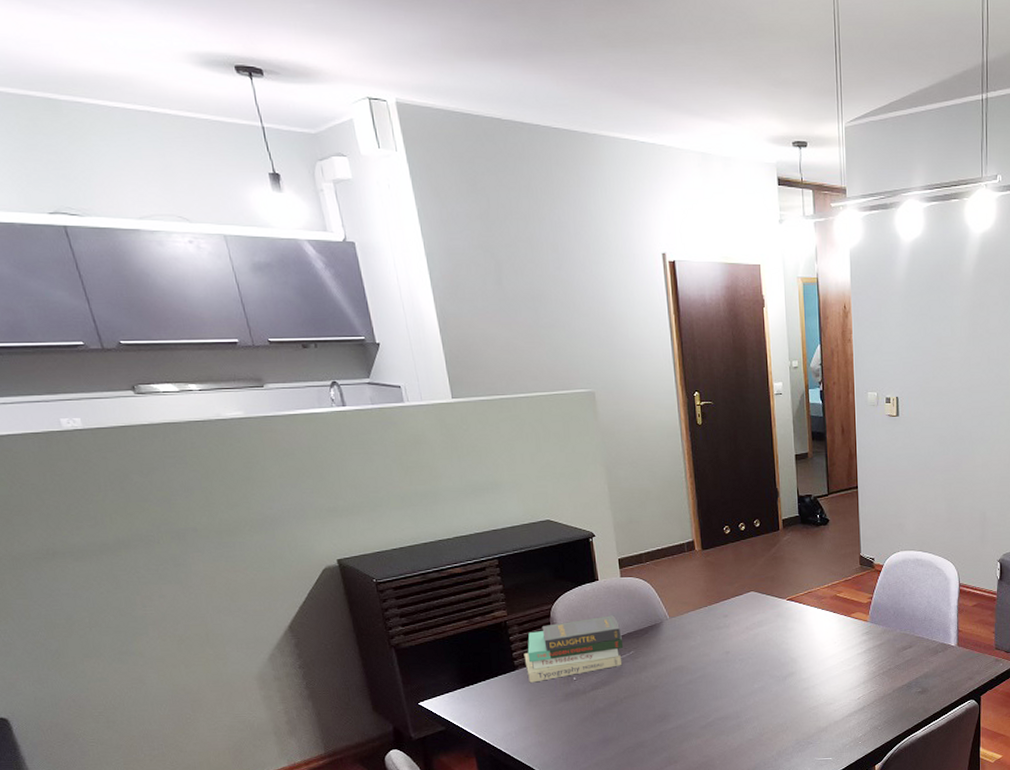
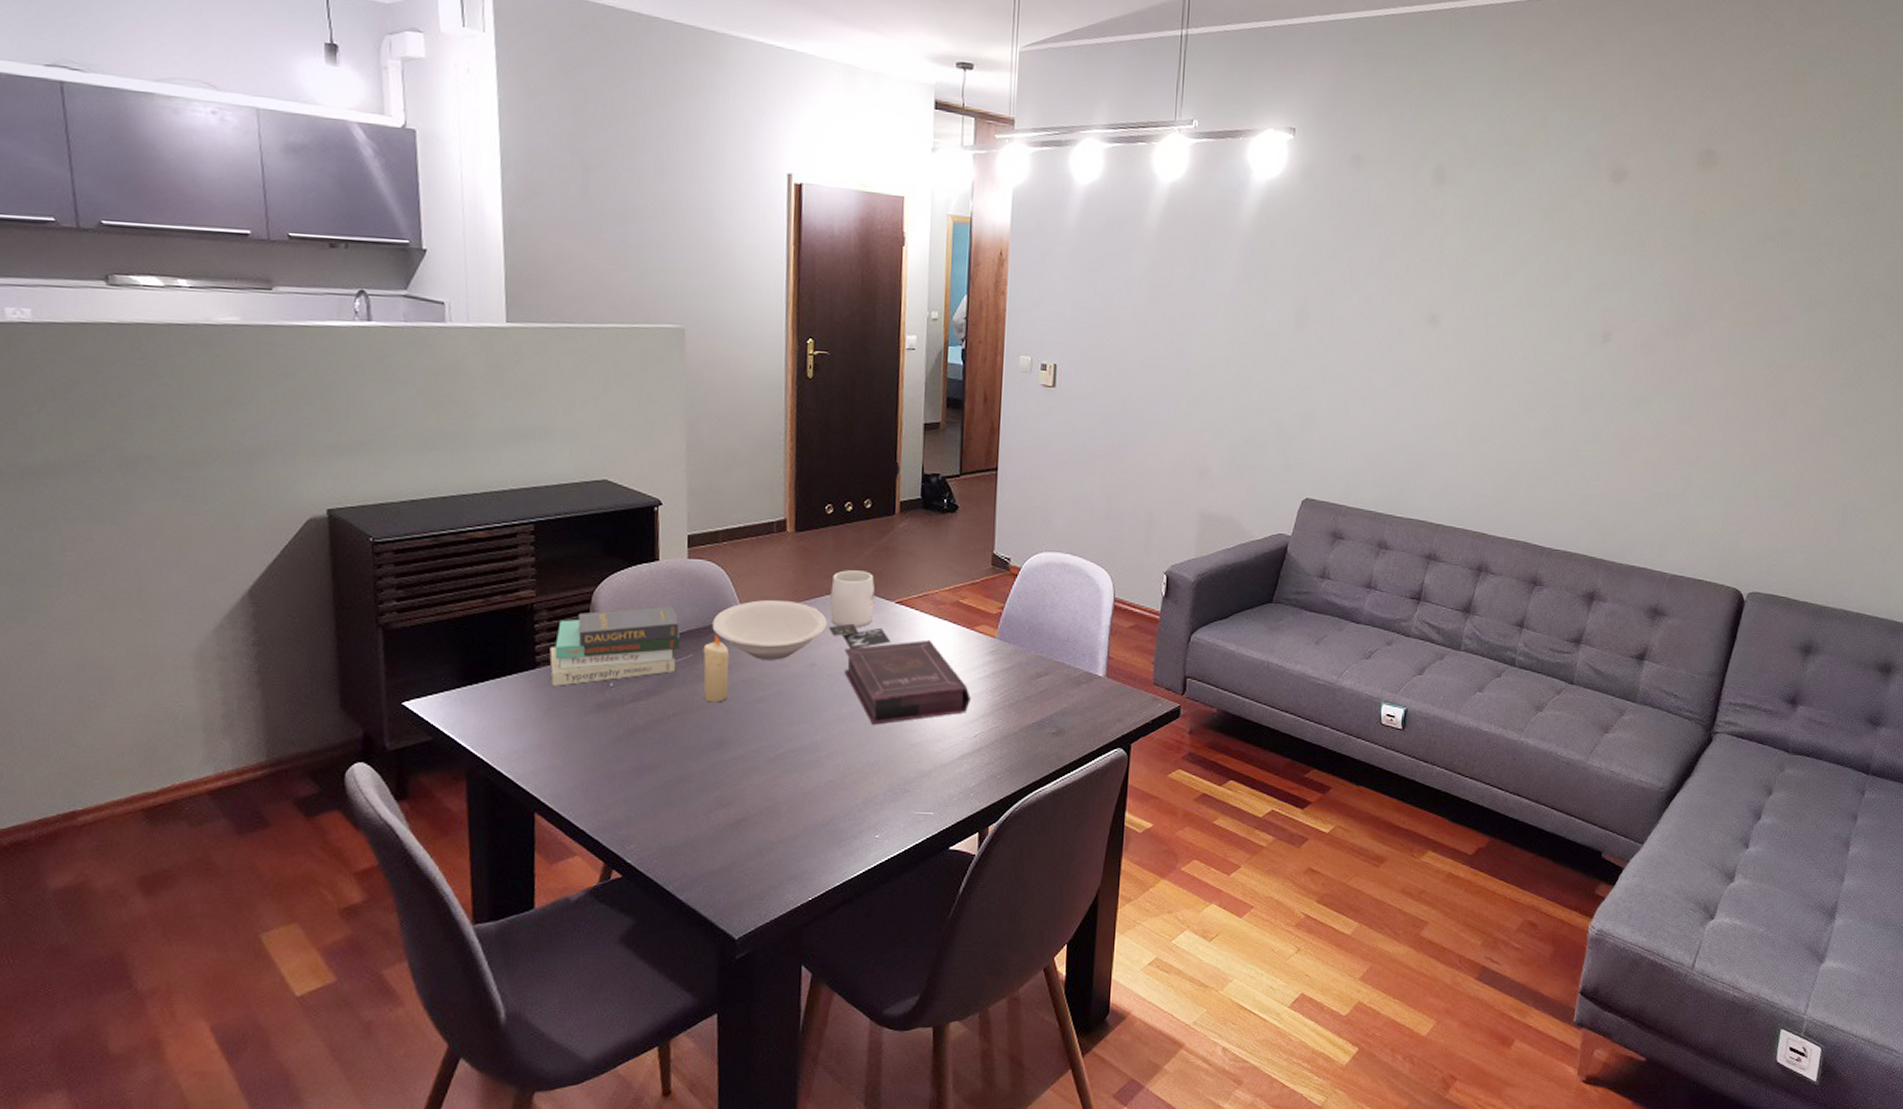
candle: none [641,634,665,687] -> present [703,634,730,703]
bowl: none [646,605,735,652] -> present [712,600,828,660]
mug: none [735,577,771,621] -> present [830,570,875,627]
book: none [737,618,853,695] -> present [829,623,971,725]

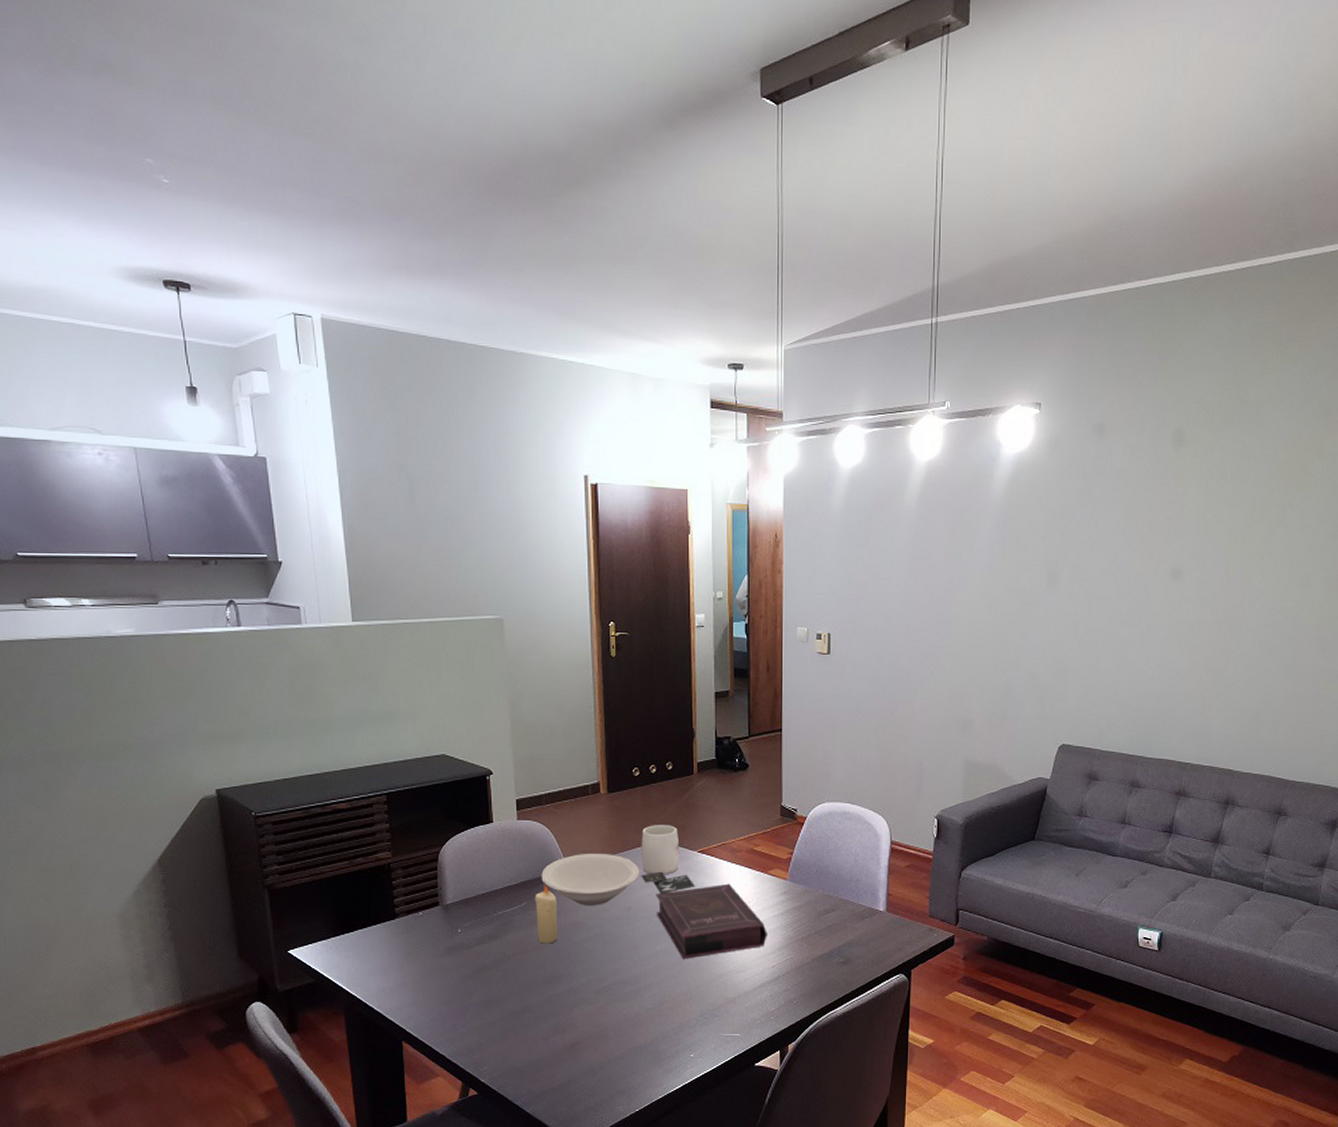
books: present [549,606,681,686] -> none [406,862,515,933]

